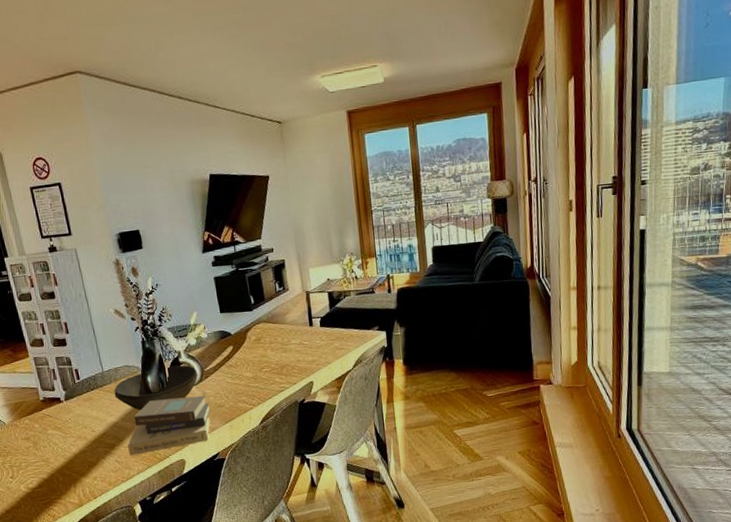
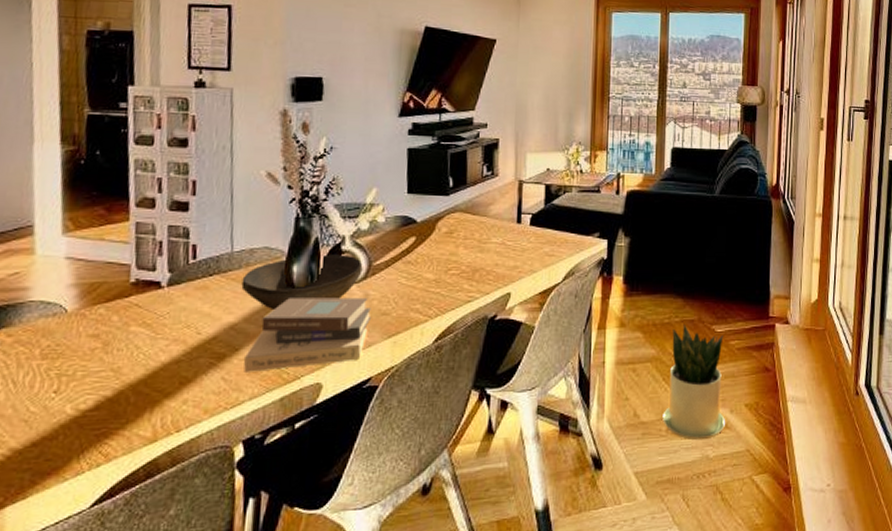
planter: none [448,392,502,482] -> present [662,324,725,441]

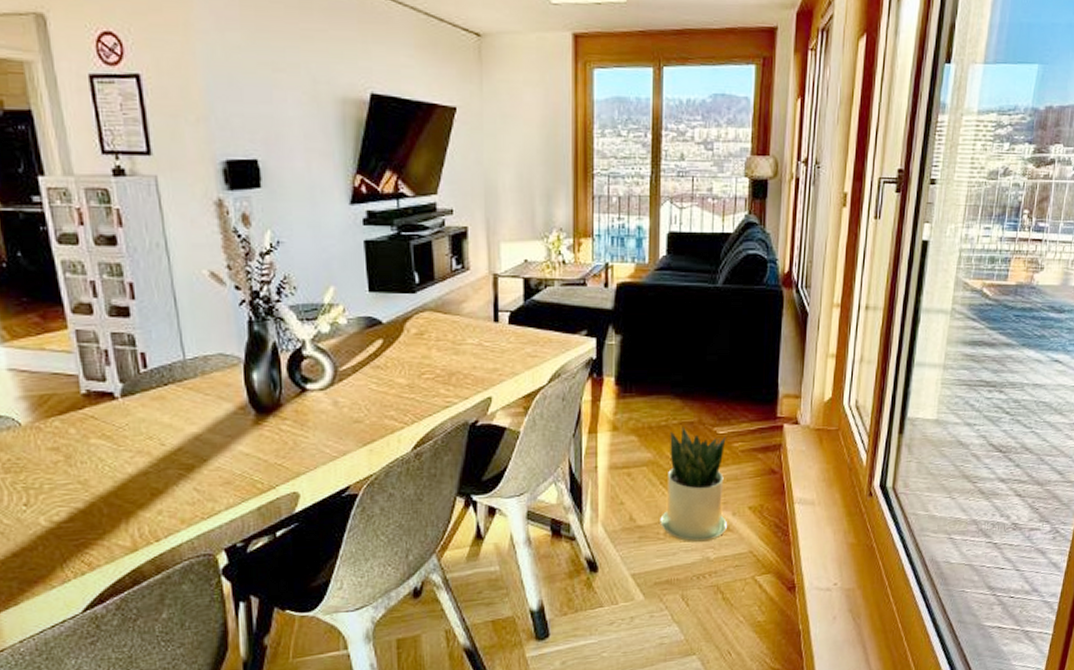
bowl: present [241,254,363,311] -> none [199,360,329,420]
books: present [243,297,372,372] -> none [213,404,344,483]

